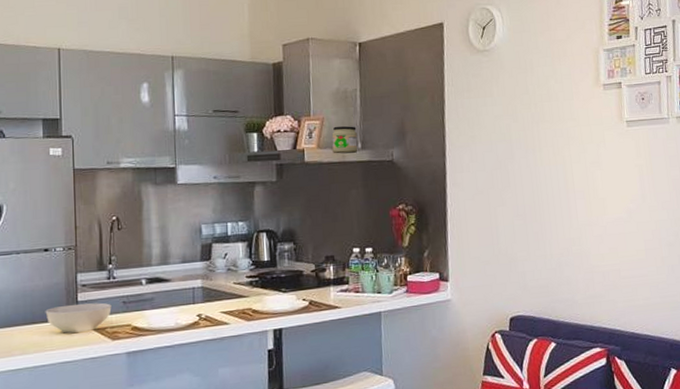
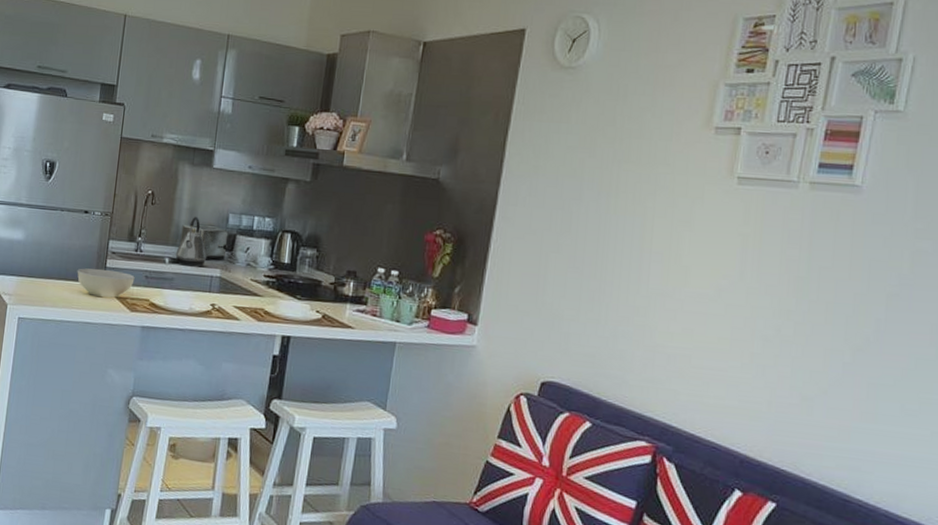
kettle: none [151,233,186,284] -> present [175,216,207,267]
toaster: none [154,238,206,274] -> present [180,224,229,261]
jar: present [332,126,358,154] -> none [374,131,405,164]

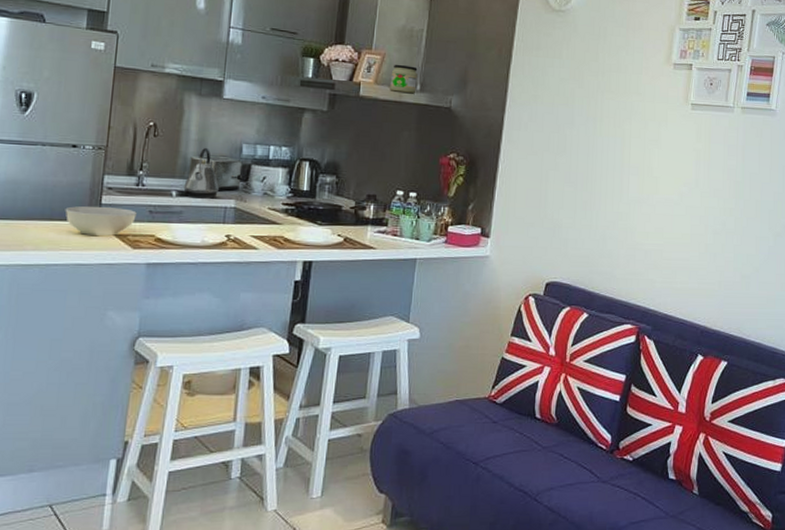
jar: none [374,131,405,164] -> present [390,64,418,94]

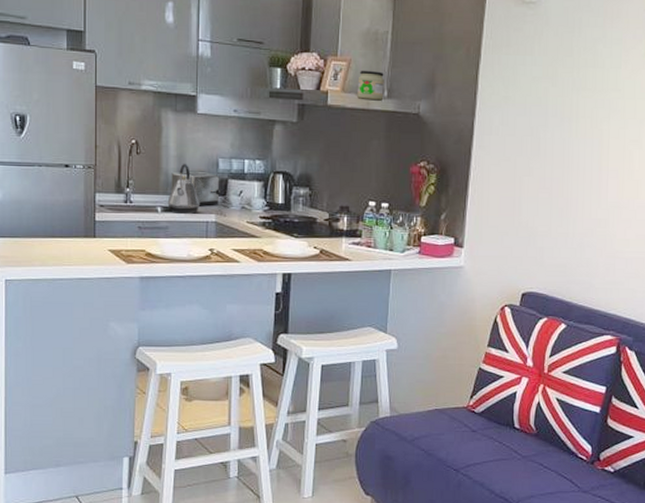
bowl: present [65,206,137,237] -> none [64,223,127,252]

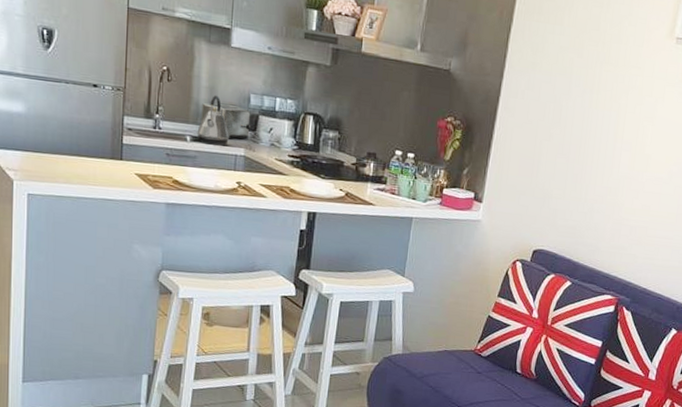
jar: present [357,70,384,101] -> none [391,21,419,54]

